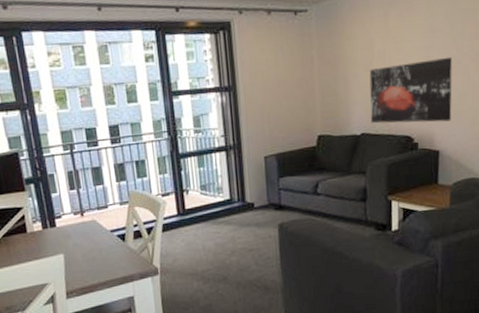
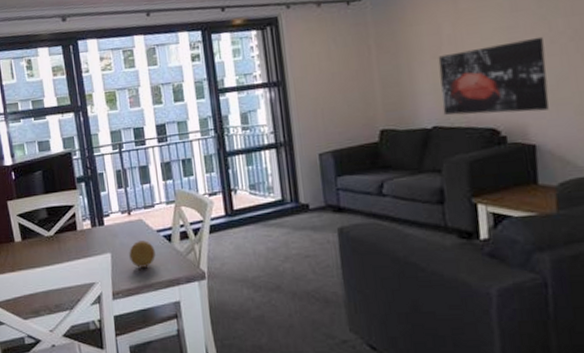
fruit: none [82,240,109,267] -> present [129,240,155,268]

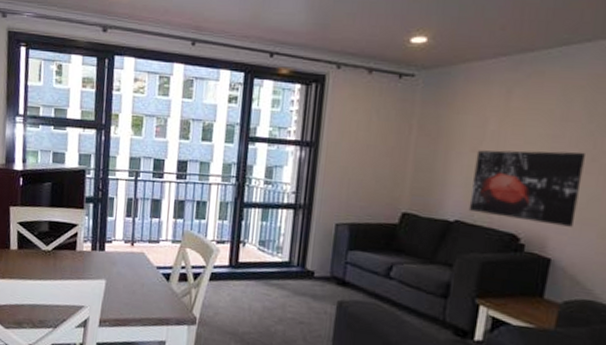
fruit: present [129,240,155,268] -> none [124,273,151,302]

